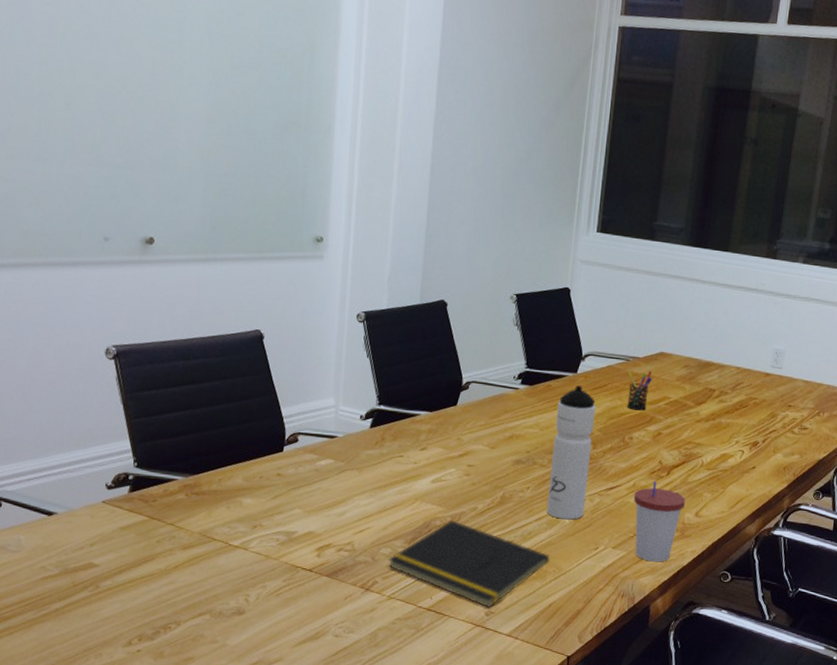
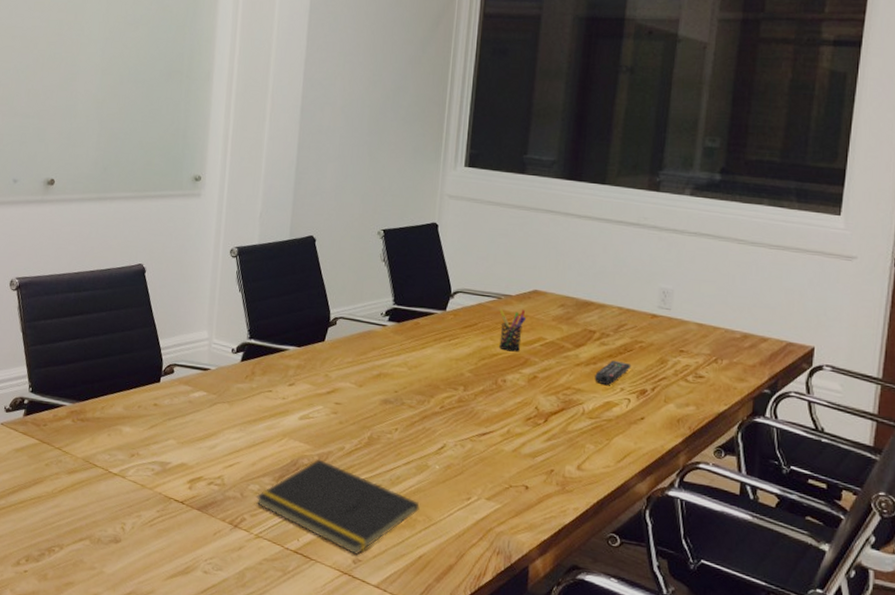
water bottle: present [547,385,596,520] -> none [416,323,466,466]
cup: present [633,481,686,562] -> none [508,428,566,519]
remote control: none [713,416,746,439] -> present [595,361,631,385]

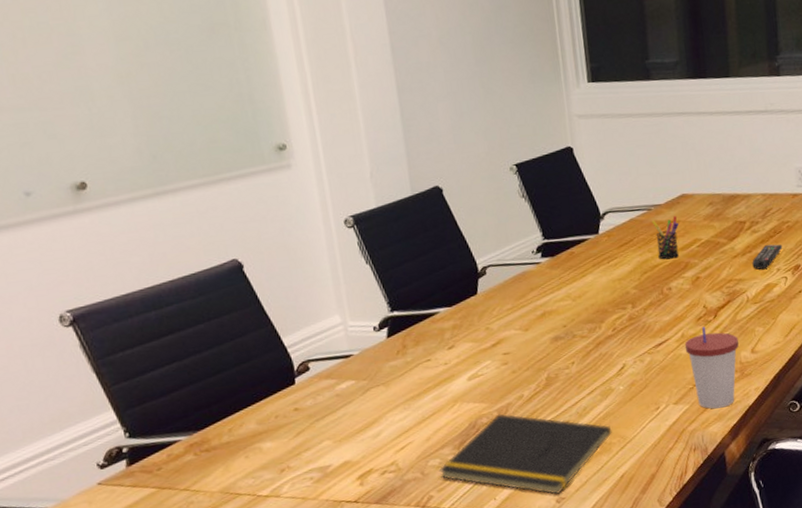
cup: none [508,428,566,519] -> present [684,327,739,409]

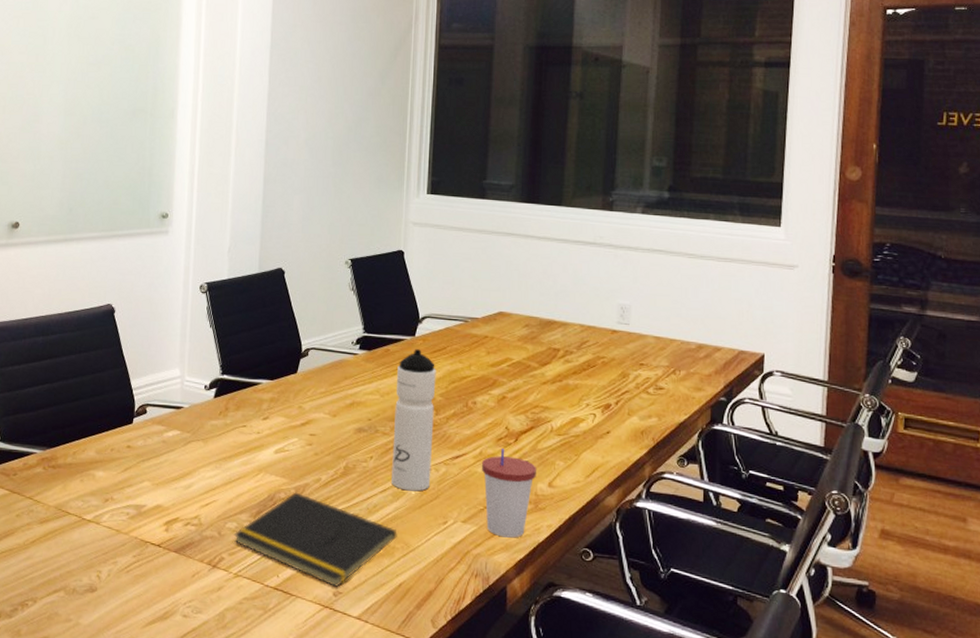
water bottle: none [585,246,637,387] -> present [391,349,436,492]
pen holder: present [651,216,679,260] -> none [466,332,492,374]
remote control: present [752,244,783,270] -> none [561,377,595,401]

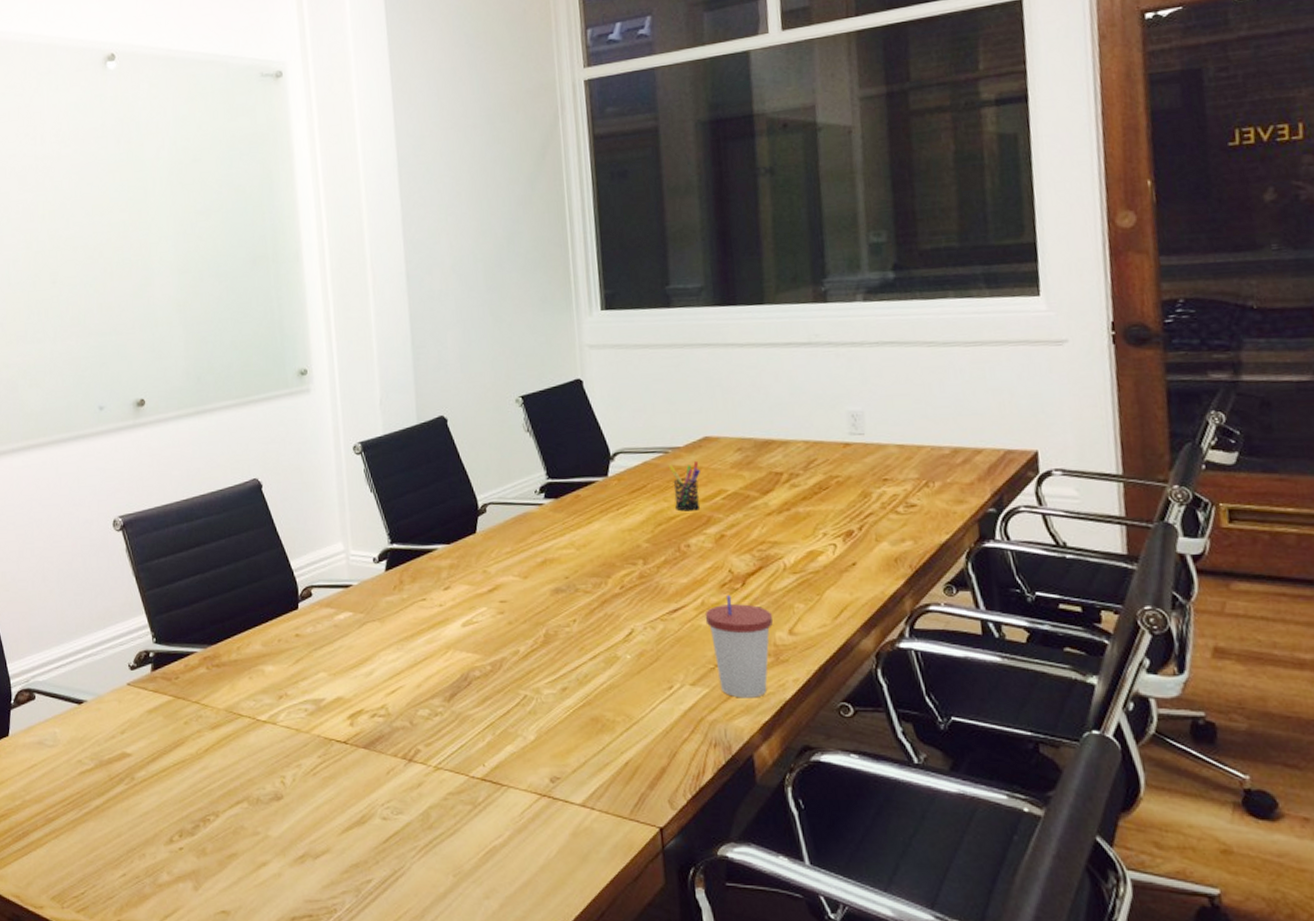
notepad: present [233,492,397,588] -> none [427,668,616,773]
water bottle: present [391,349,436,492] -> none [592,491,648,655]
pen holder: none [466,332,492,374] -> present [668,461,700,511]

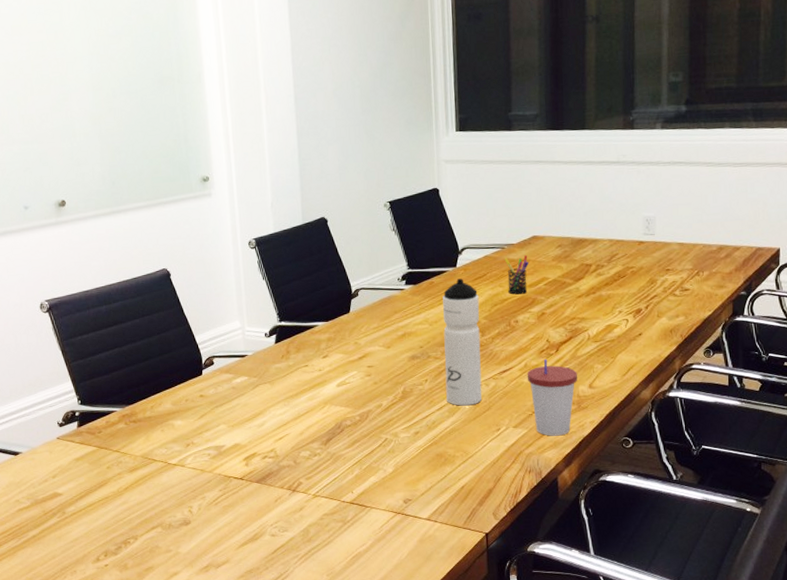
water bottle: none [592,491,648,655] -> present [442,278,482,406]

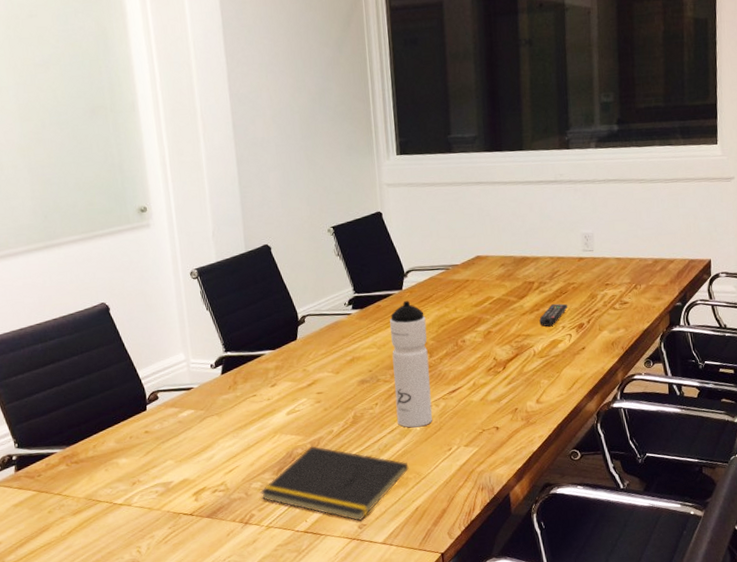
notepad: none [308,418,456,496] -> present [260,445,409,522]
pen holder: present [504,255,529,295] -> none [449,275,473,315]
cup: present [527,359,578,436] -> none [475,377,526,453]
remote control: none [595,288,626,310] -> present [539,303,568,327]

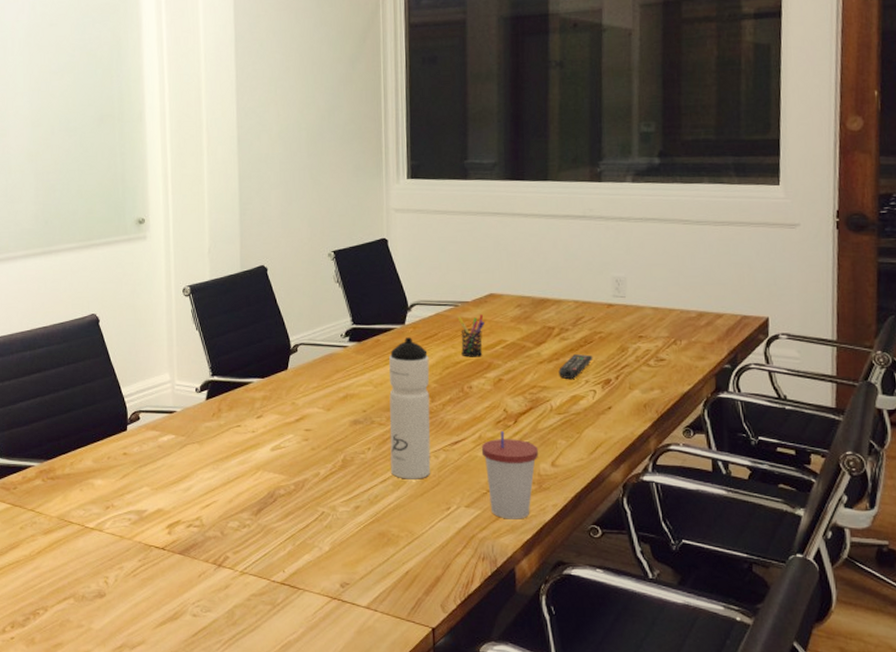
notepad: present [260,445,409,522] -> none [236,488,401,579]
pen holder: none [449,275,473,315] -> present [457,315,484,357]
cup: none [475,377,526,453] -> present [481,431,539,519]

